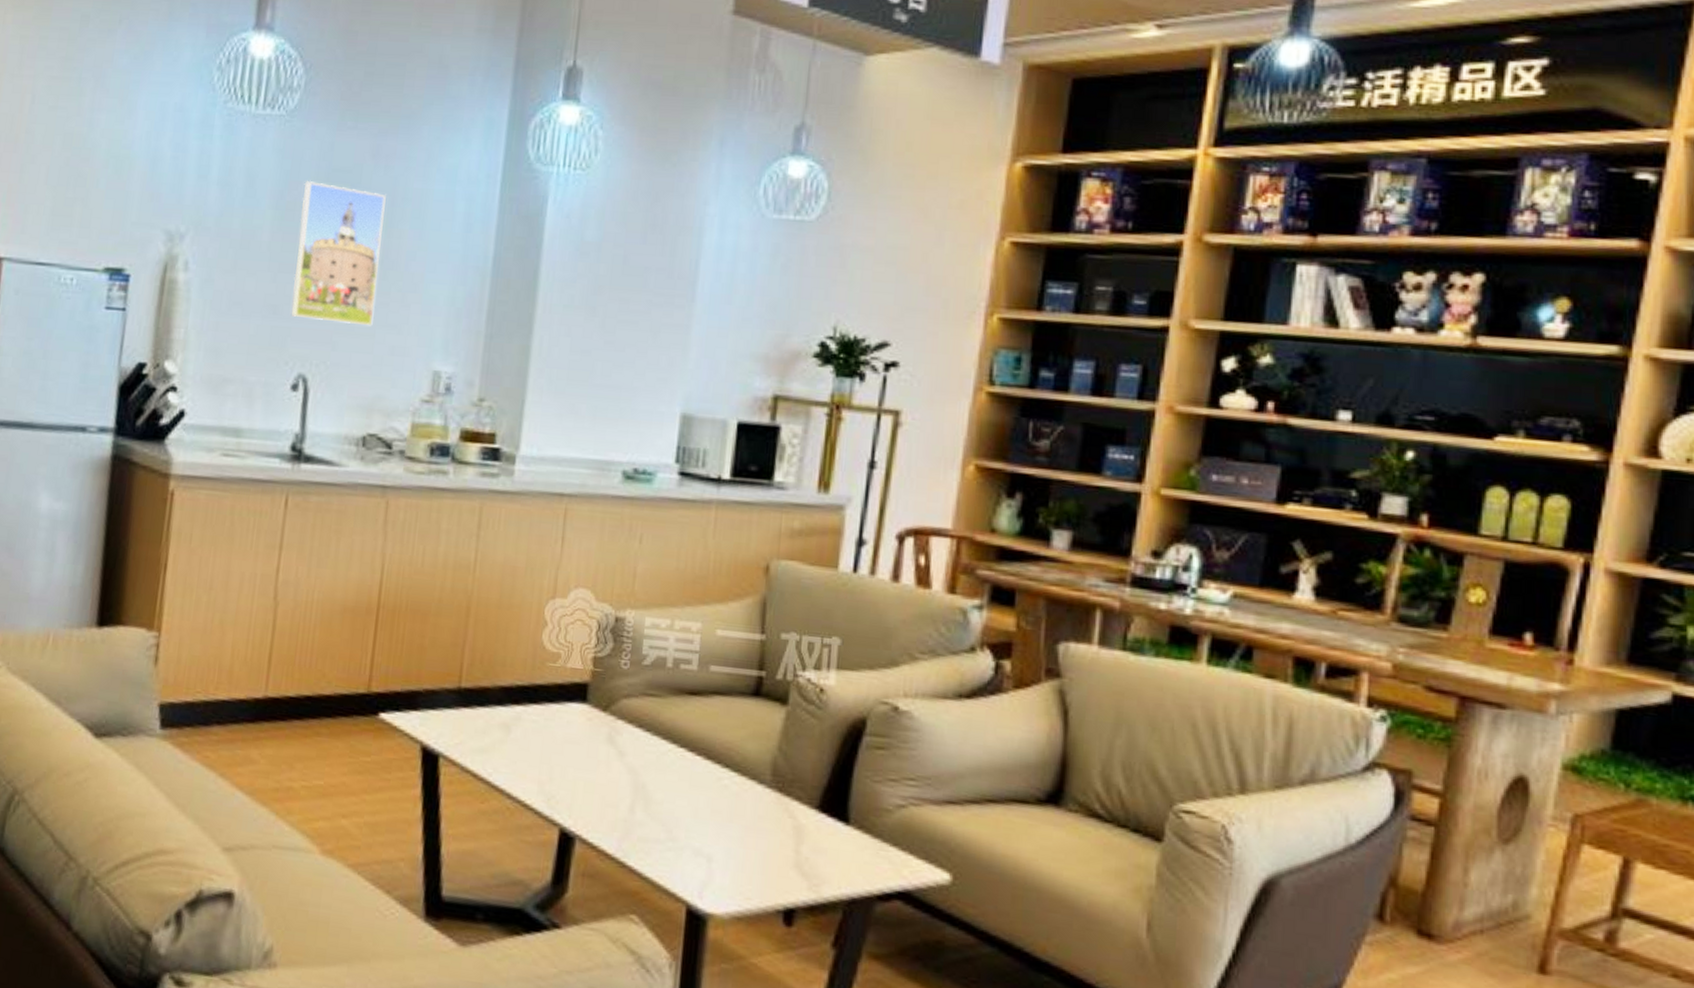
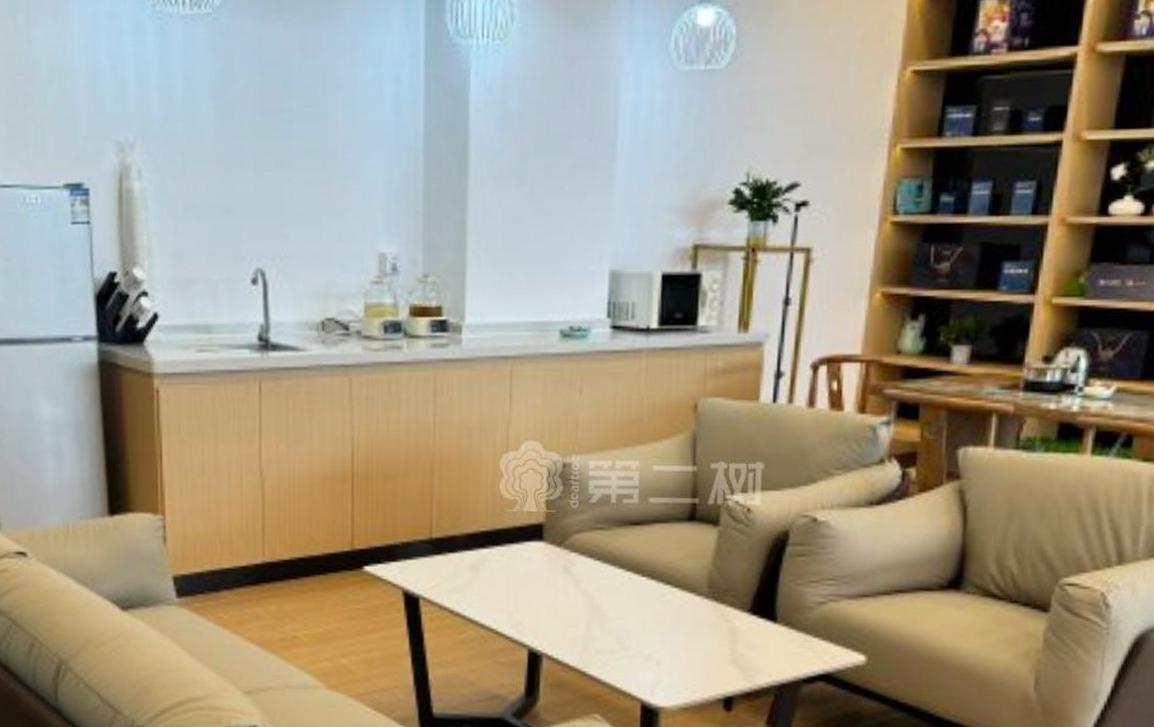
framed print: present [291,180,386,326] -> none [239,77,319,216]

